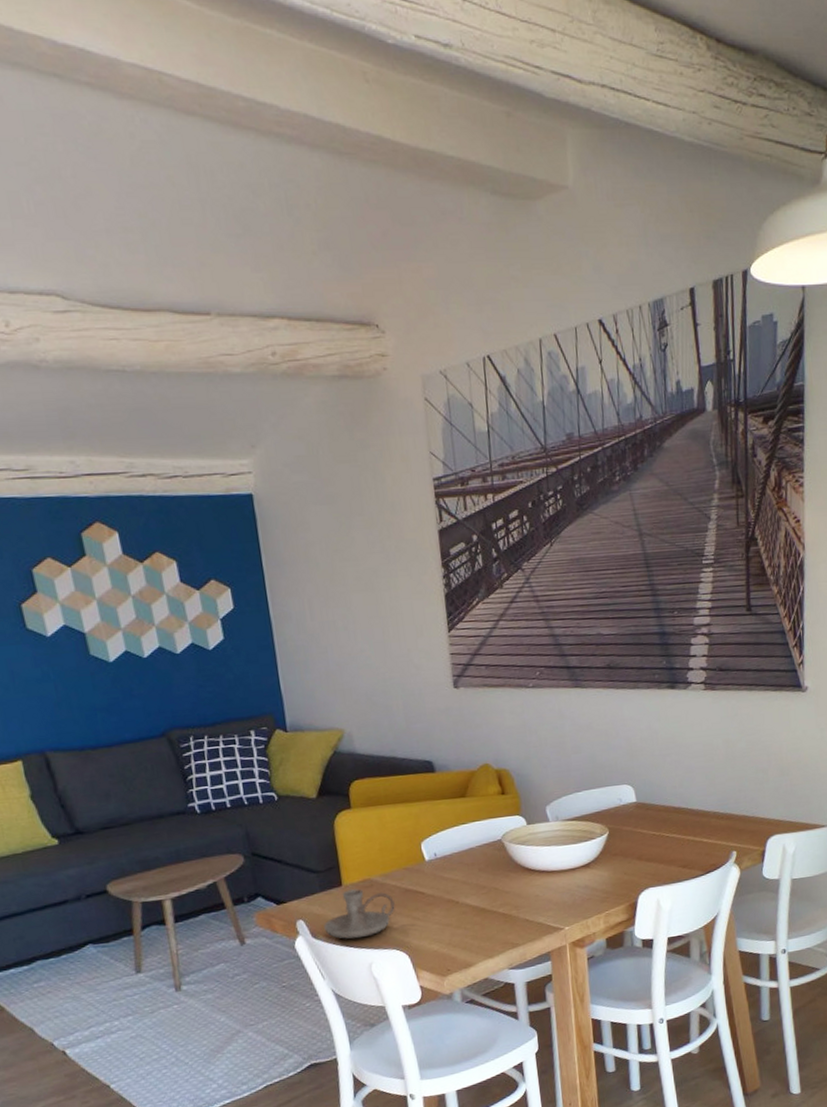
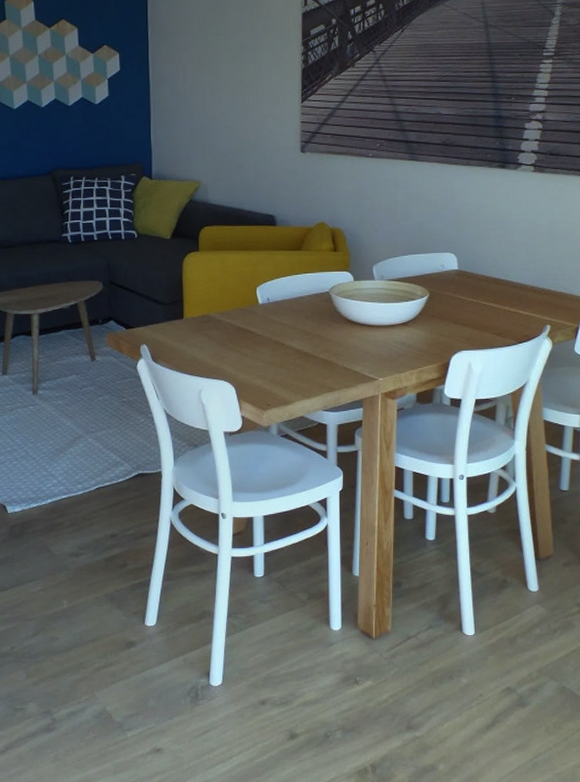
candle holder: present [324,888,395,939] -> none [164,321,227,367]

